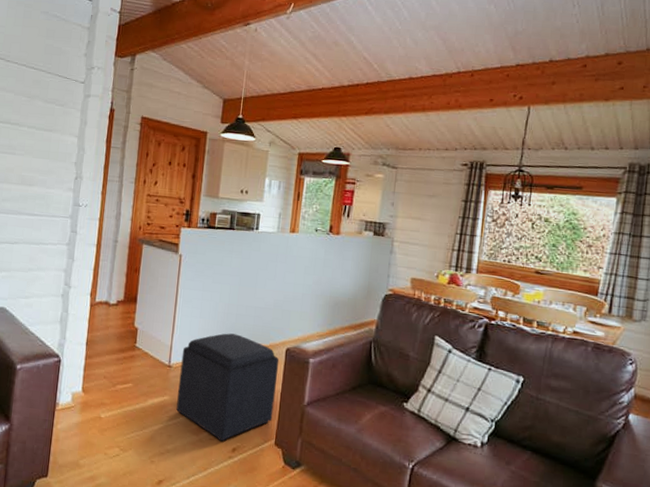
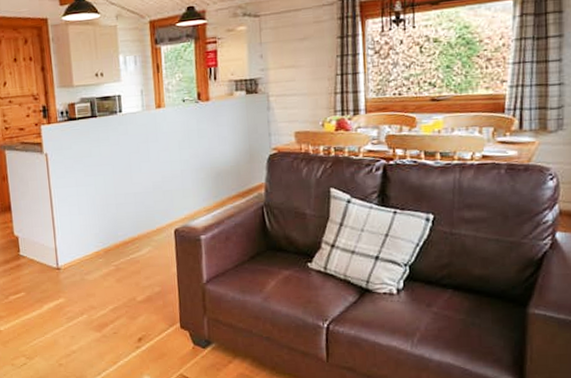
ottoman: present [176,333,279,442] -> none [68,224,173,333]

